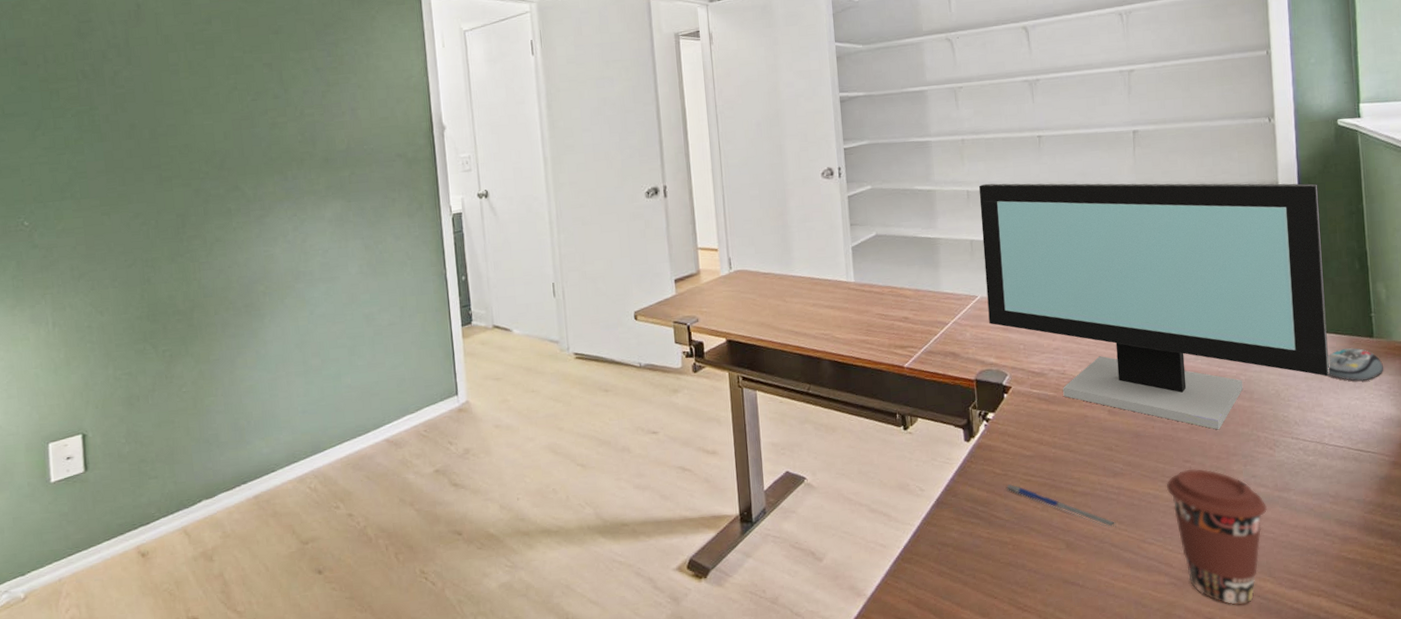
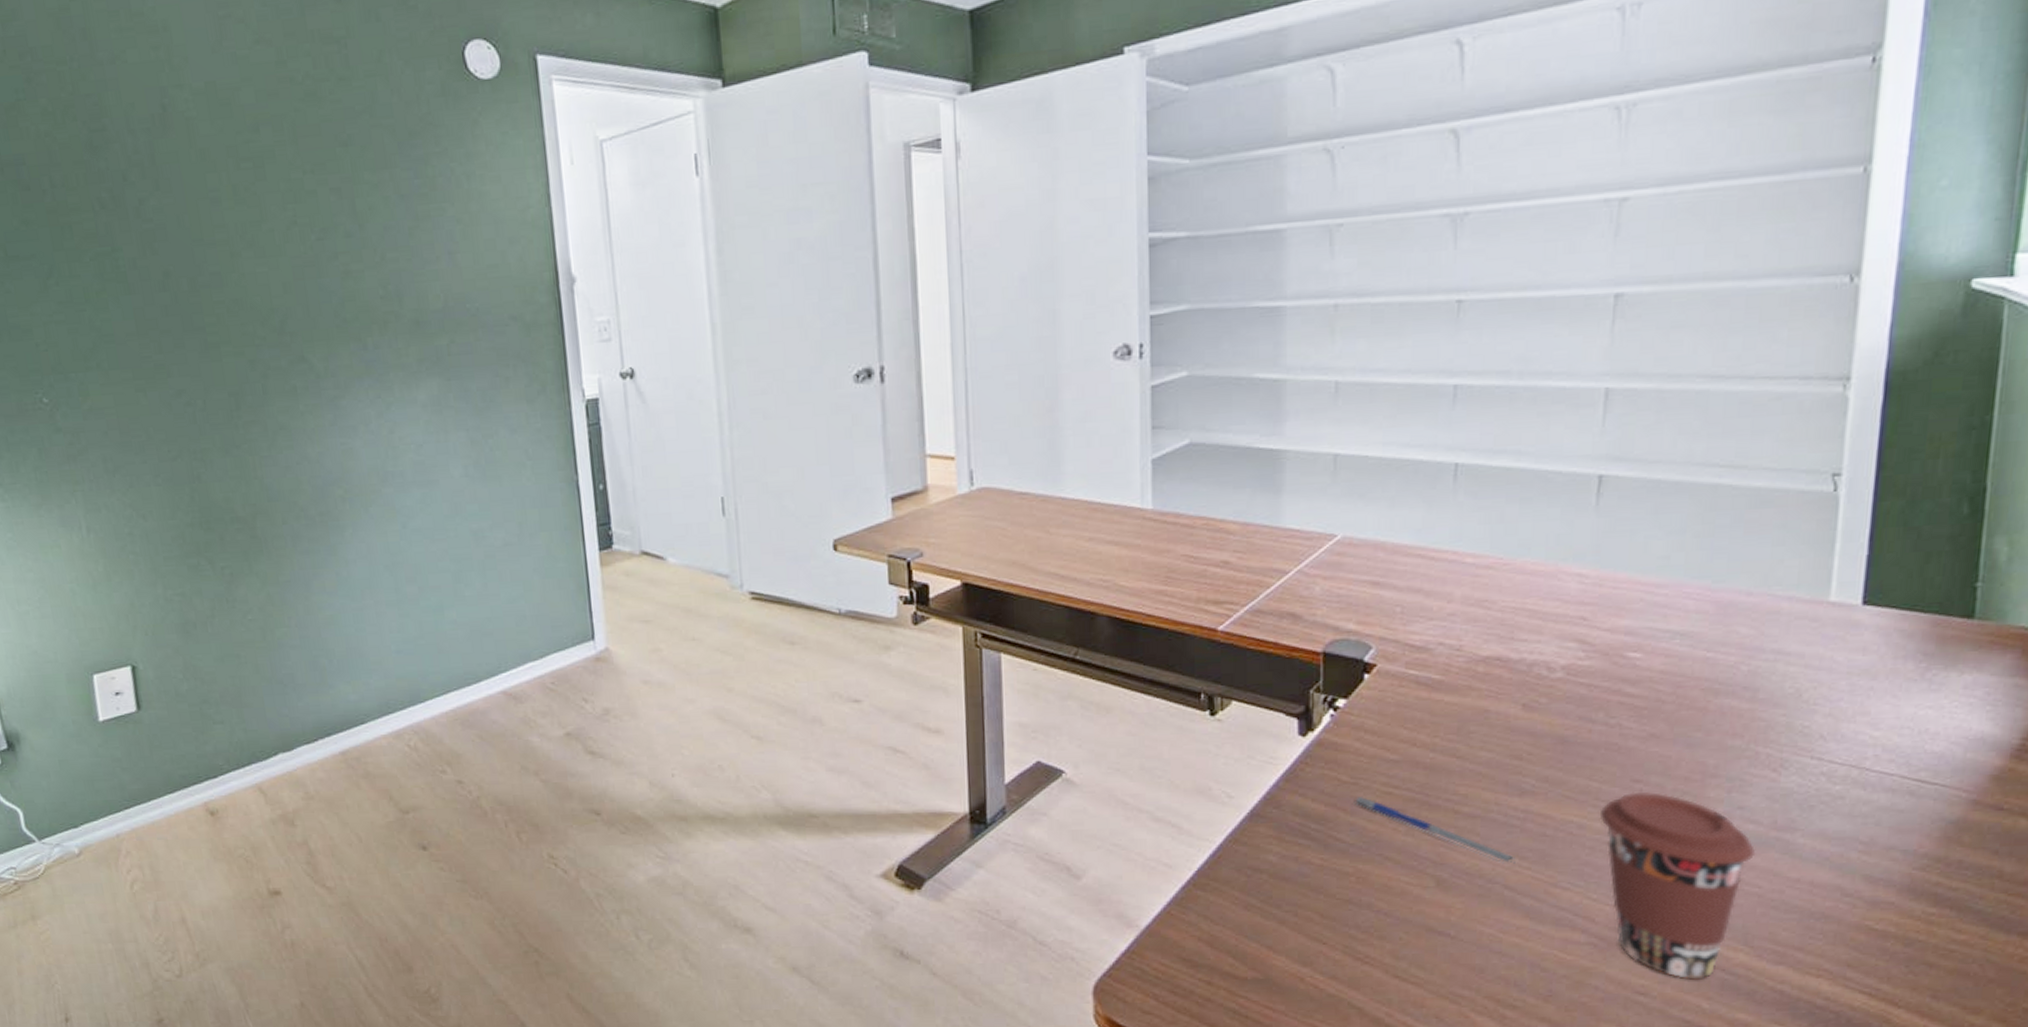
computer monitor: present [978,183,1329,430] -> none [1351,371,1919,740]
computer mouse: present [1327,348,1384,381] -> none [1886,632,1984,681]

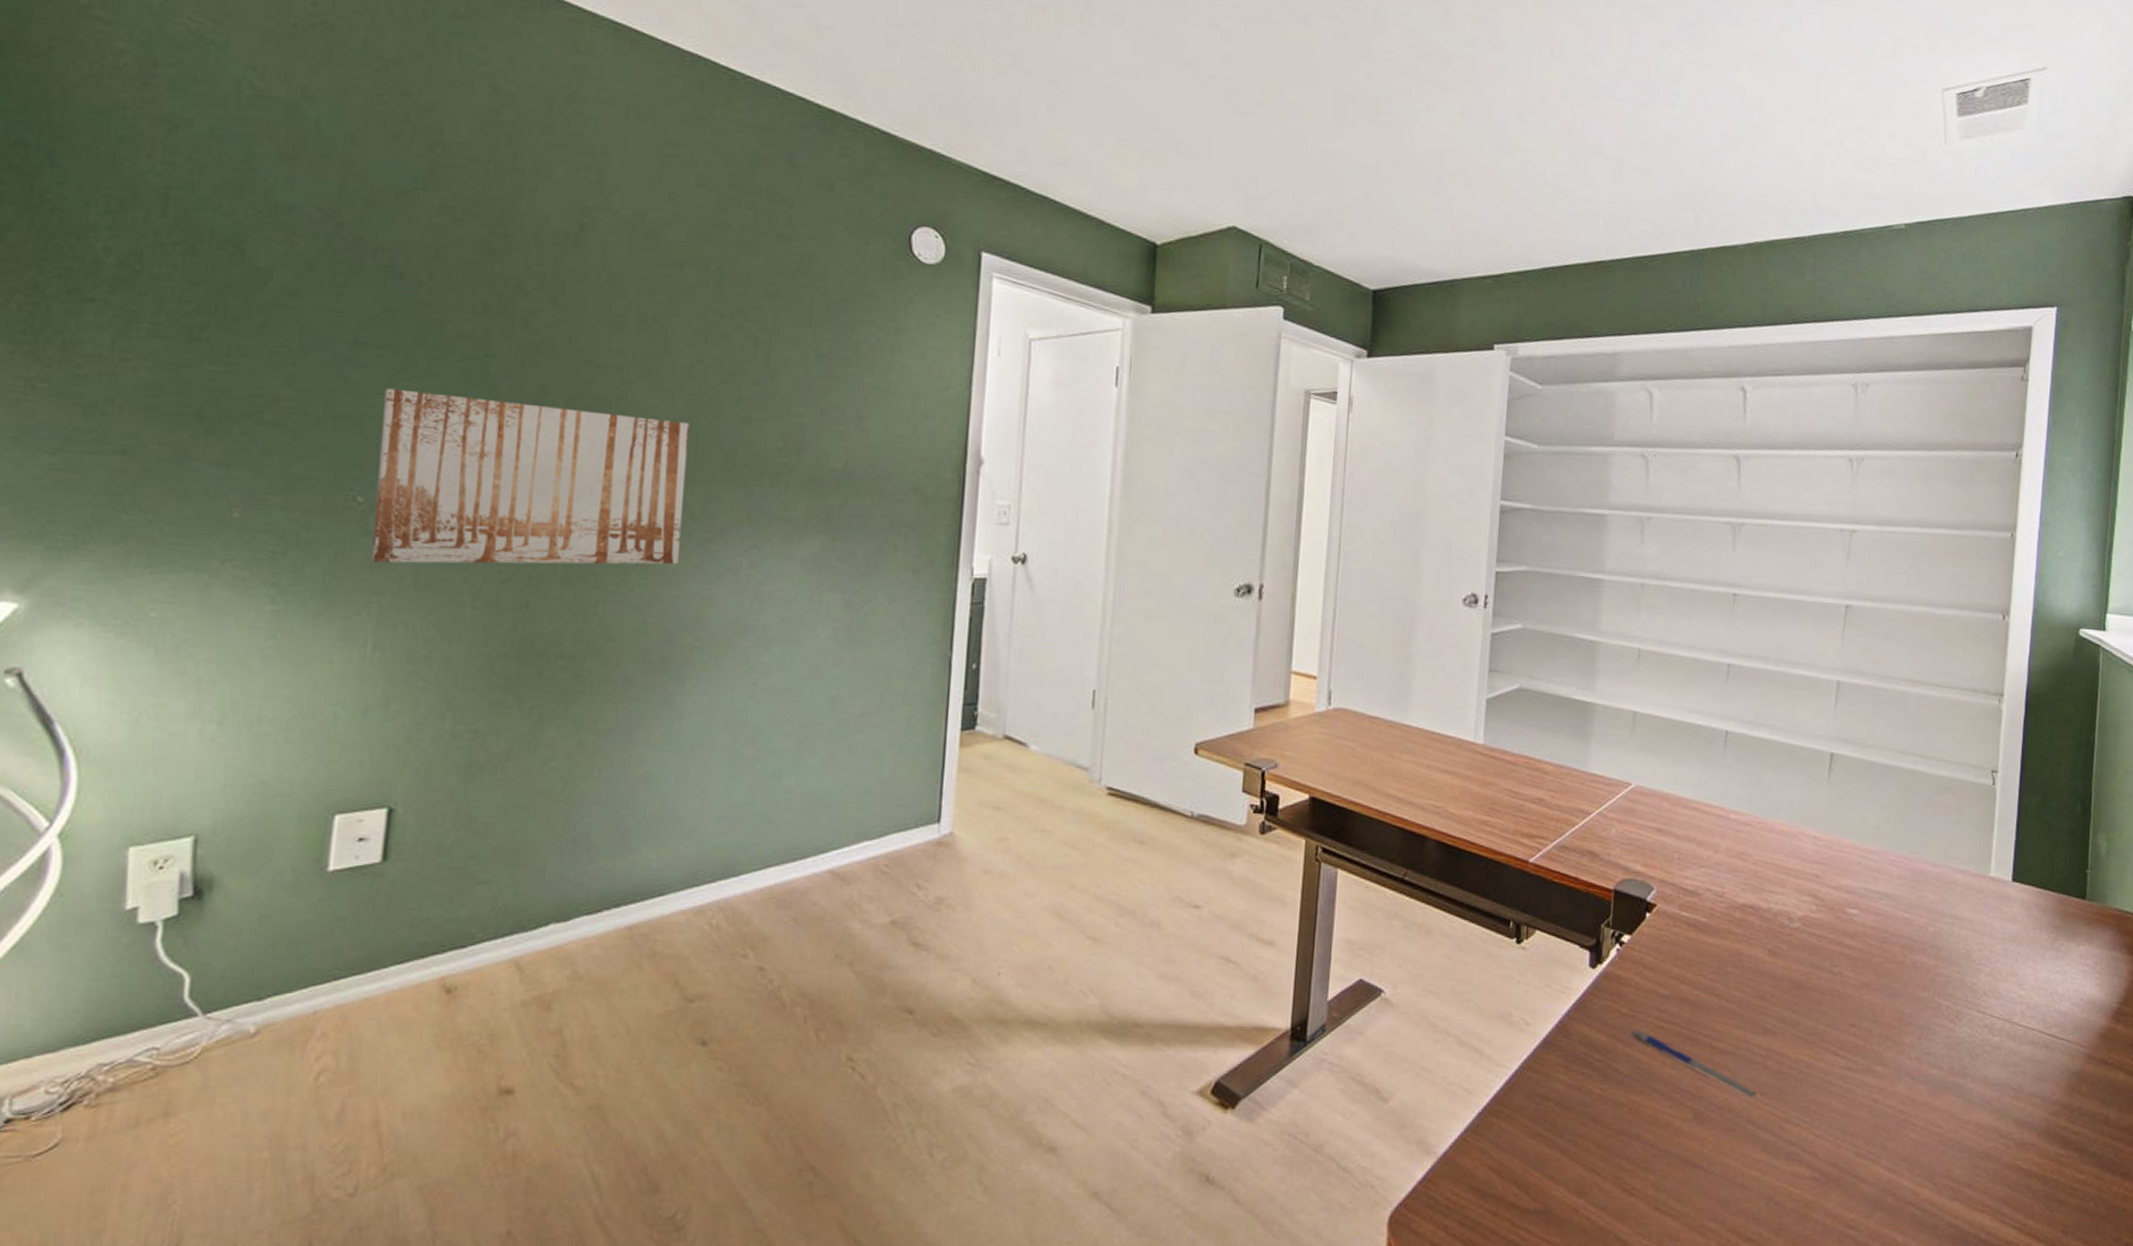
wall art: none [41,285,315,455] -> present [372,388,689,565]
coffee cup: present [1599,792,1756,979] -> none [1823,1035,1938,1213]

